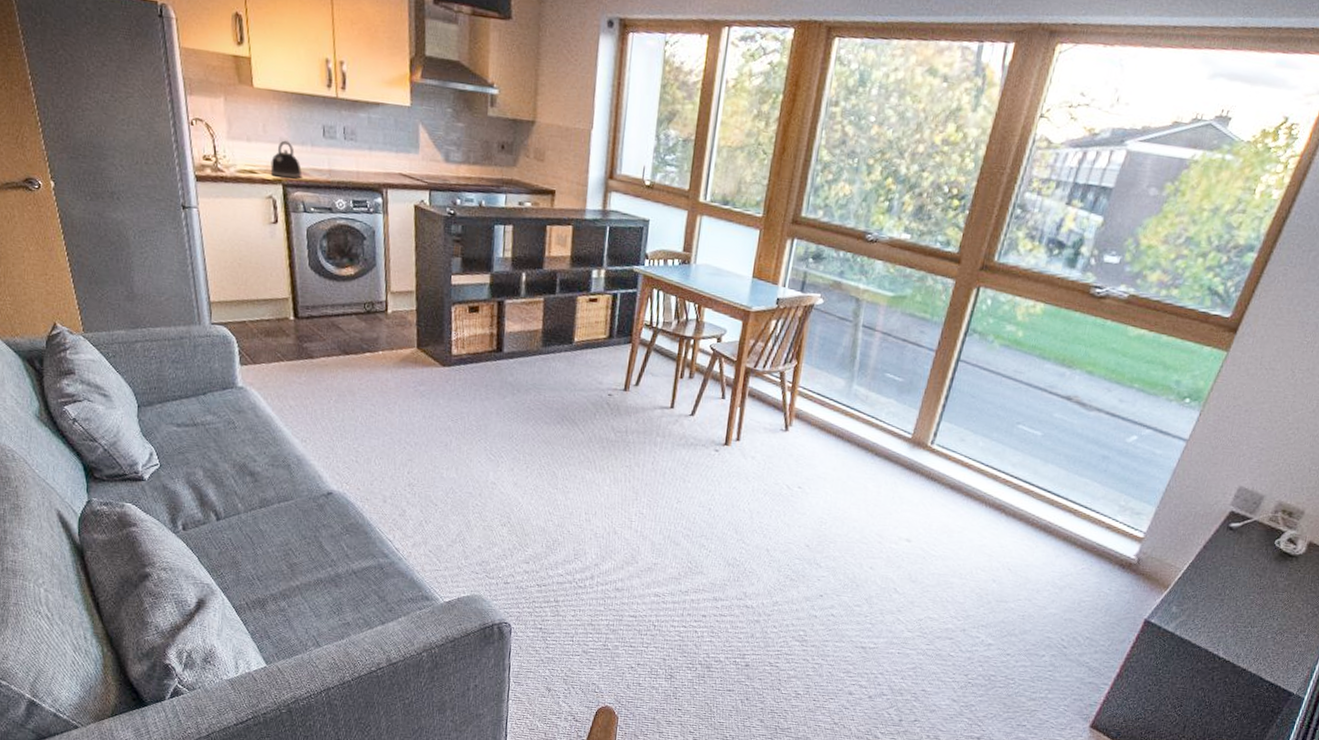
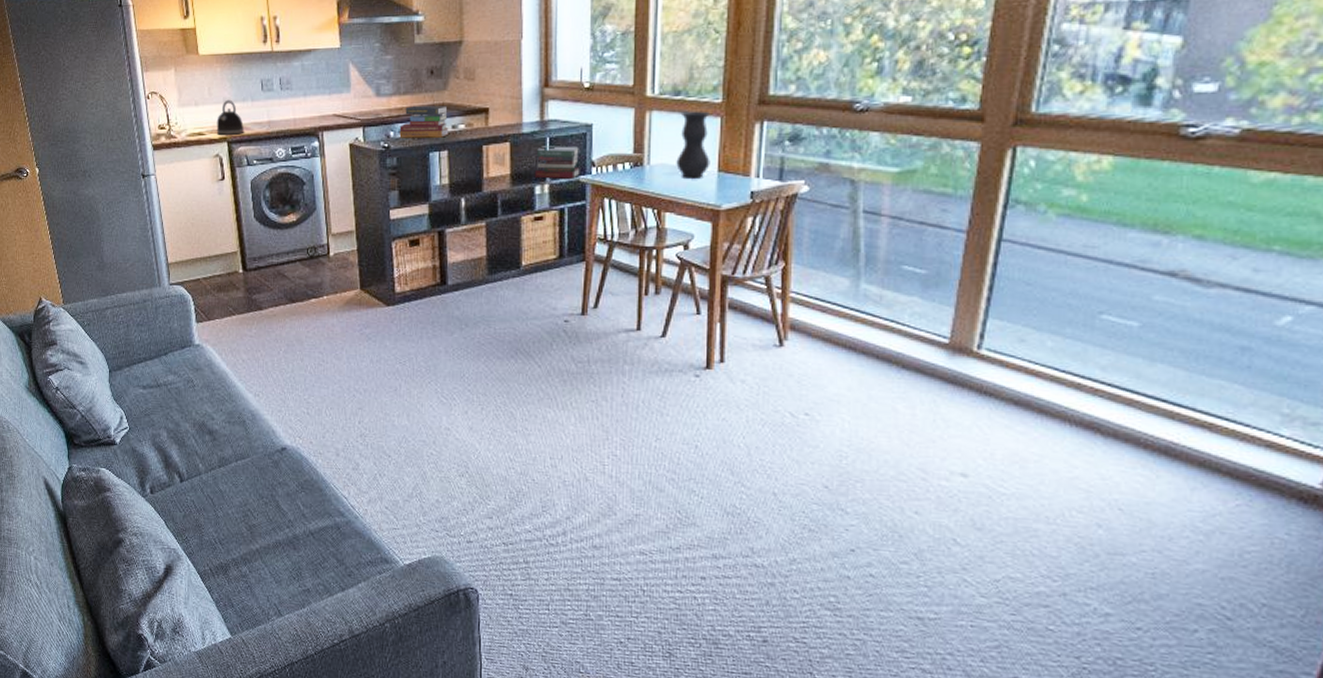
books: none [466,177,516,213] -> present [399,105,449,138]
books: none [592,234,636,268] -> present [534,146,580,179]
vase: none [718,220,751,282] -> present [676,111,710,180]

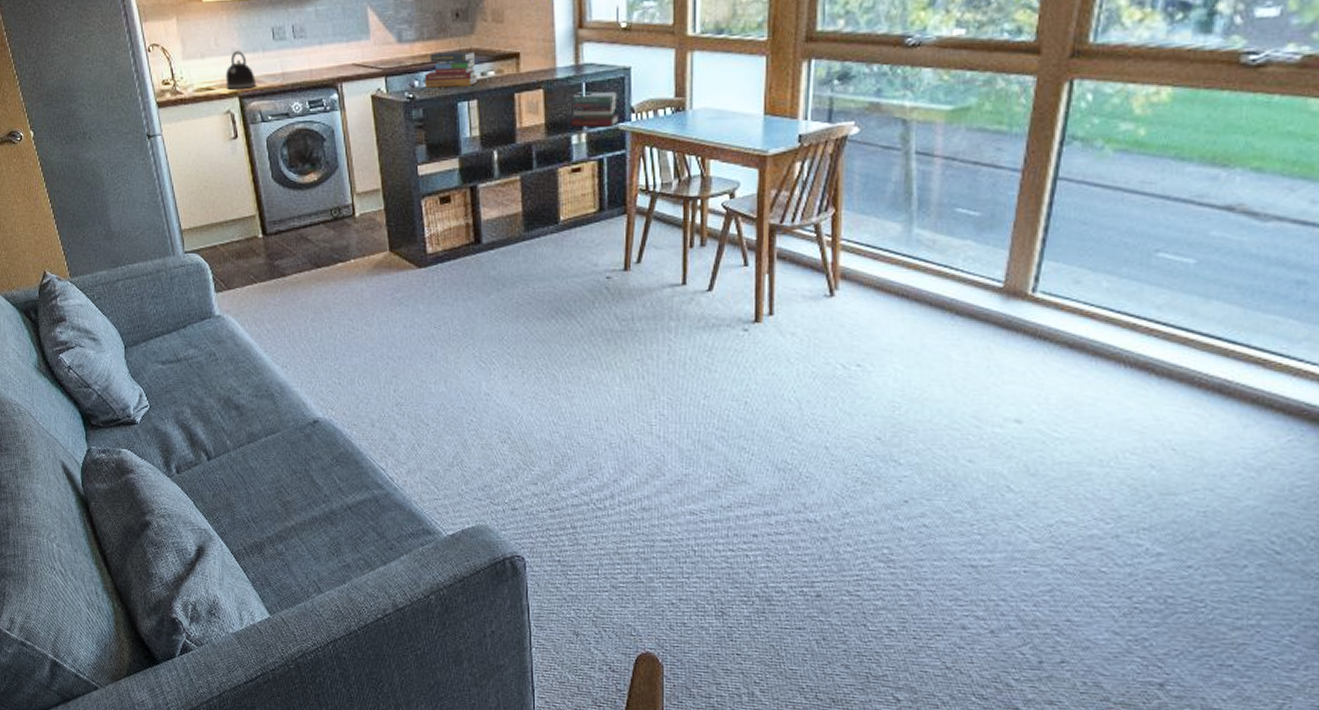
vase: present [676,111,710,180] -> none [720,50,756,124]

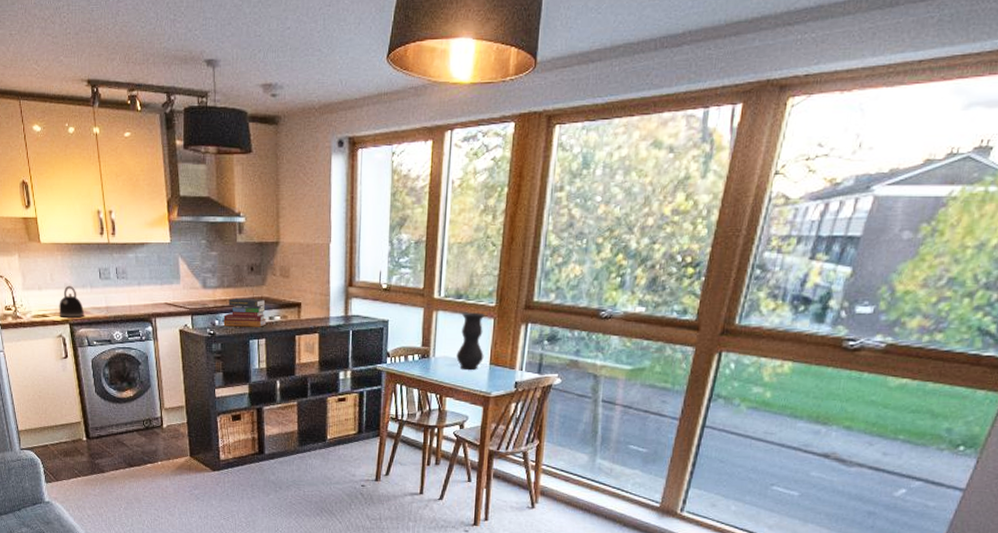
books: present [570,91,619,127] -> none [338,338,377,367]
vase: none [720,50,756,124] -> present [456,312,485,371]

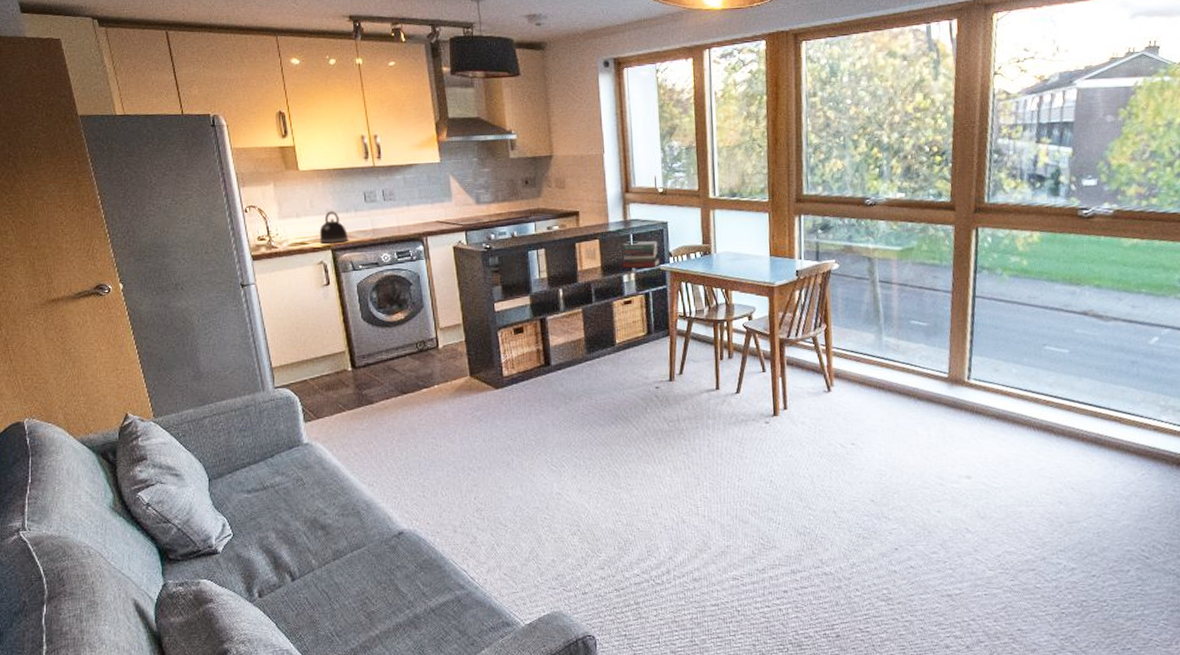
books: present [223,298,266,327] -> none [499,210,545,240]
books: none [338,338,377,367] -> present [621,240,660,269]
vase: present [456,312,485,371] -> none [737,208,764,263]

